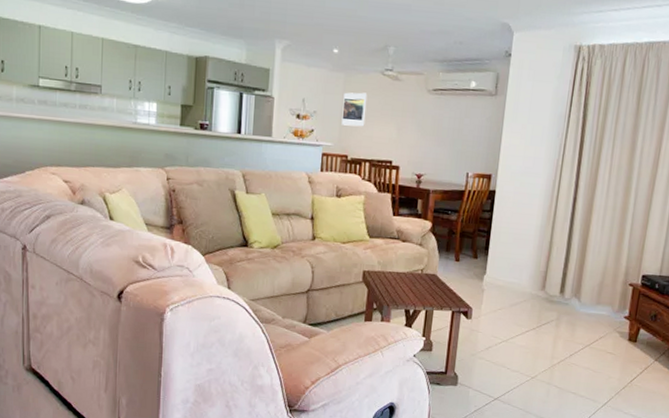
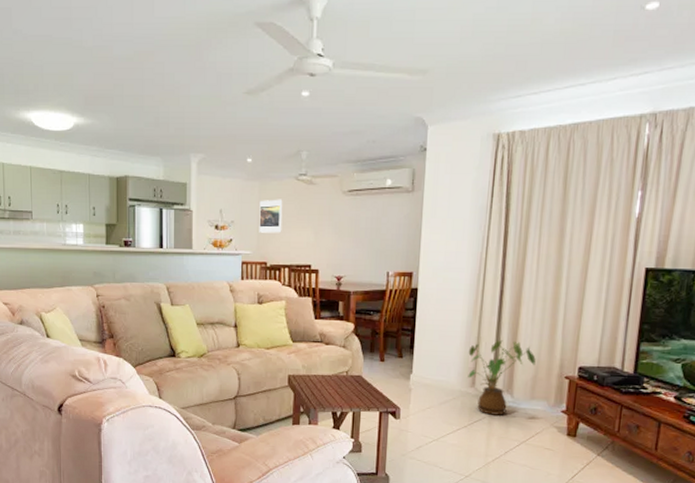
house plant: none [538,245,604,319] -> present [468,340,536,415]

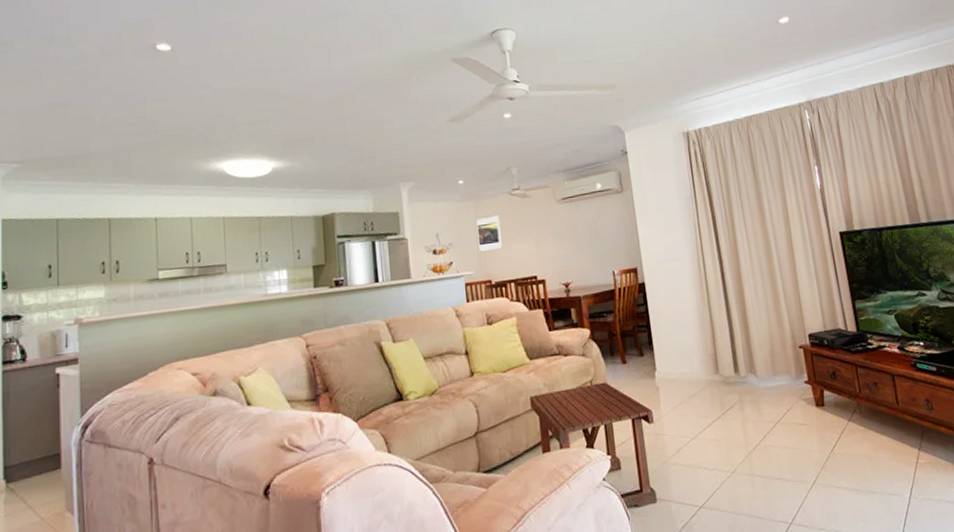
house plant: present [468,340,536,415] -> none [705,319,770,400]

